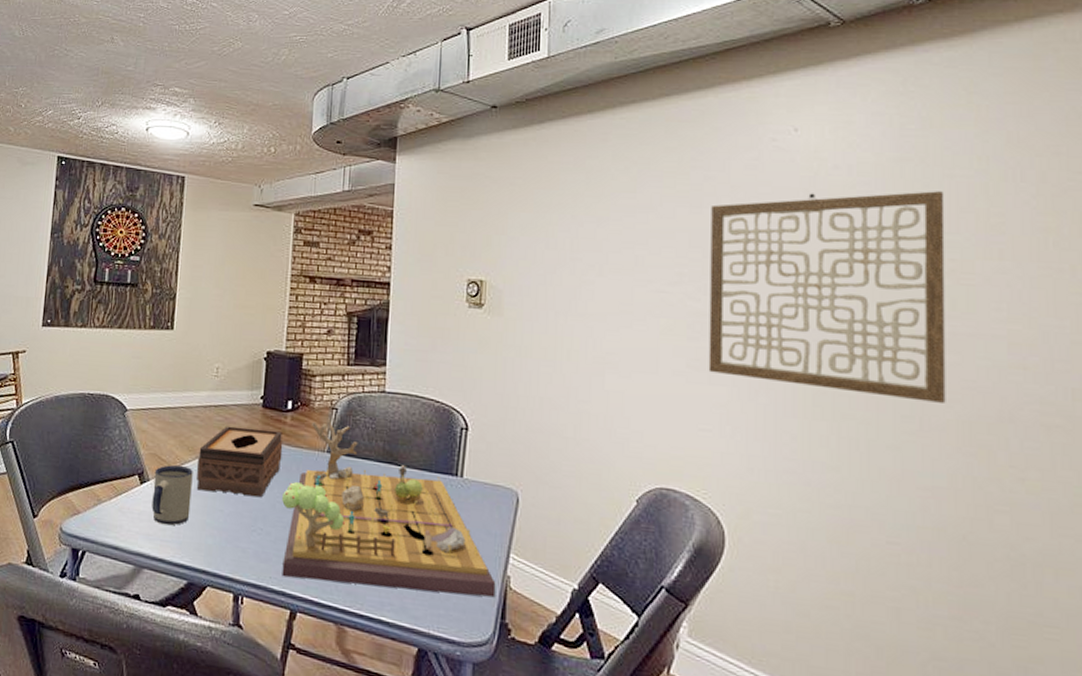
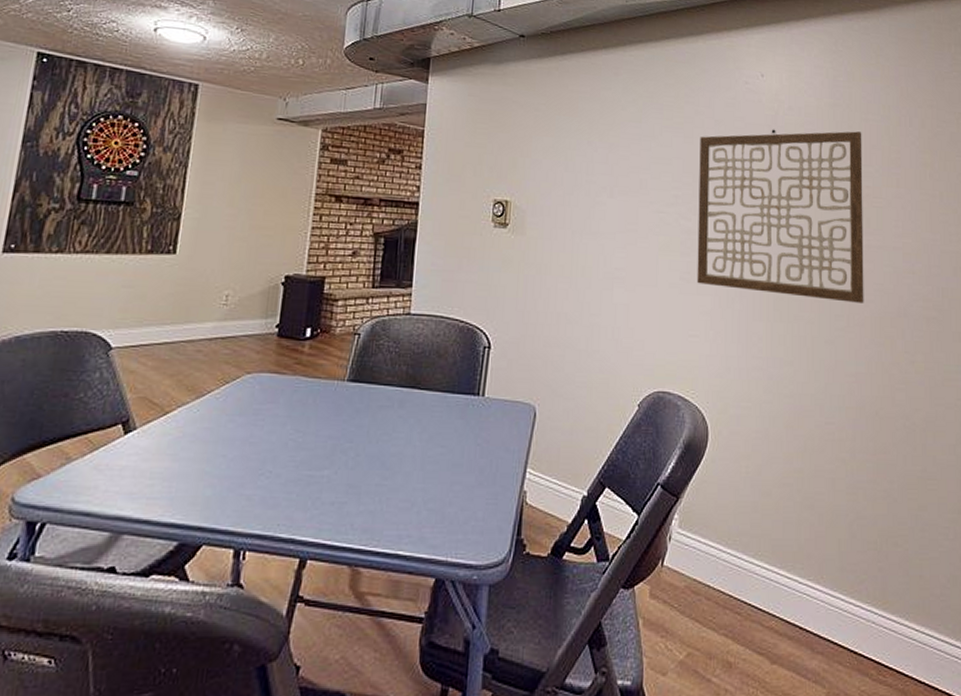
mug: present [151,465,193,526] -> none [137,408,192,480]
tissue box: present [197,426,283,498] -> none [196,359,300,437]
gameboard: present [282,418,496,598] -> none [292,344,513,522]

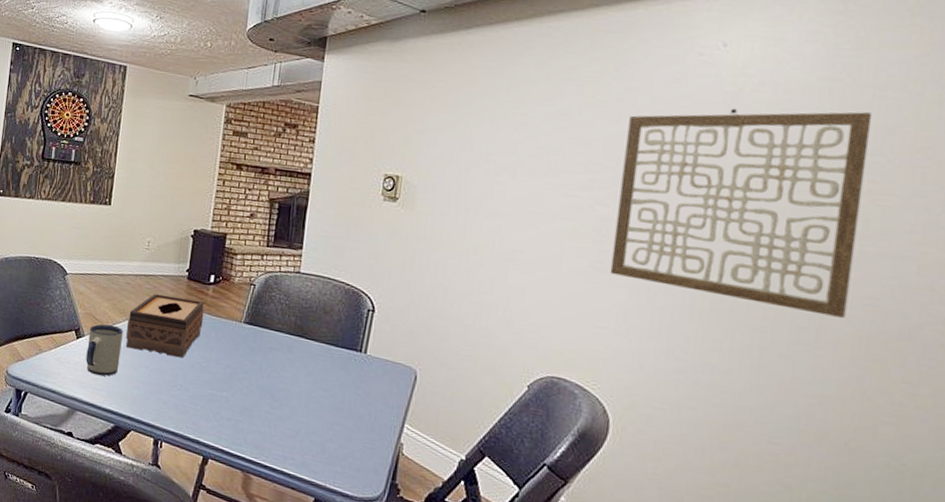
mug: none [137,408,192,480] -> present [85,324,123,376]
tissue box: none [196,359,300,437] -> present [126,293,205,359]

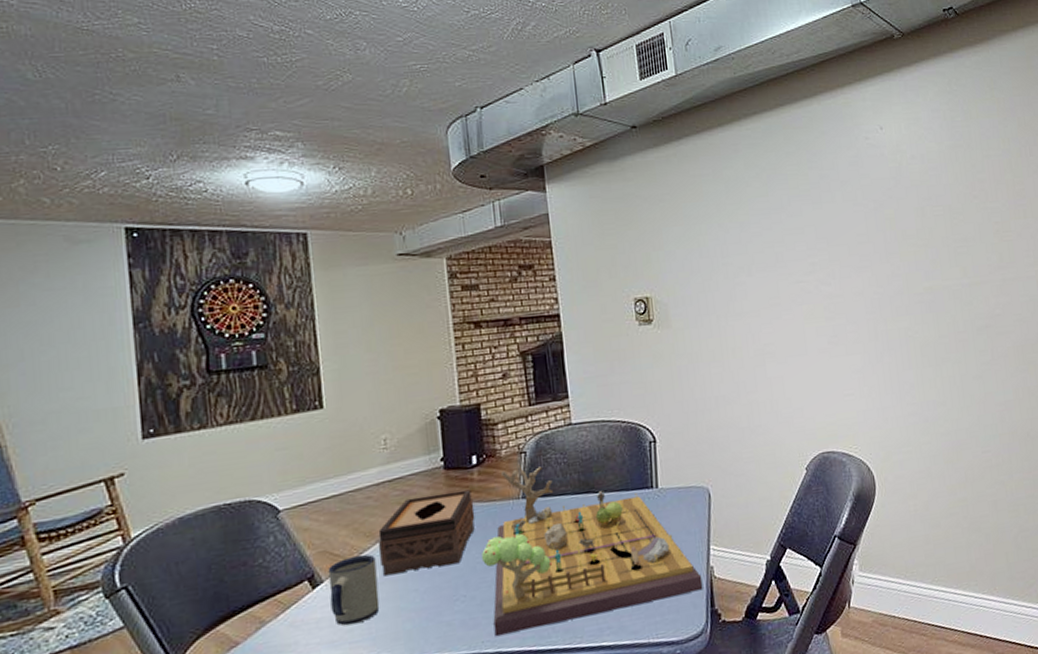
gameboard: none [197,292,390,461] -> present [482,463,703,637]
wall art: present [610,108,873,318] -> none [828,169,1005,345]

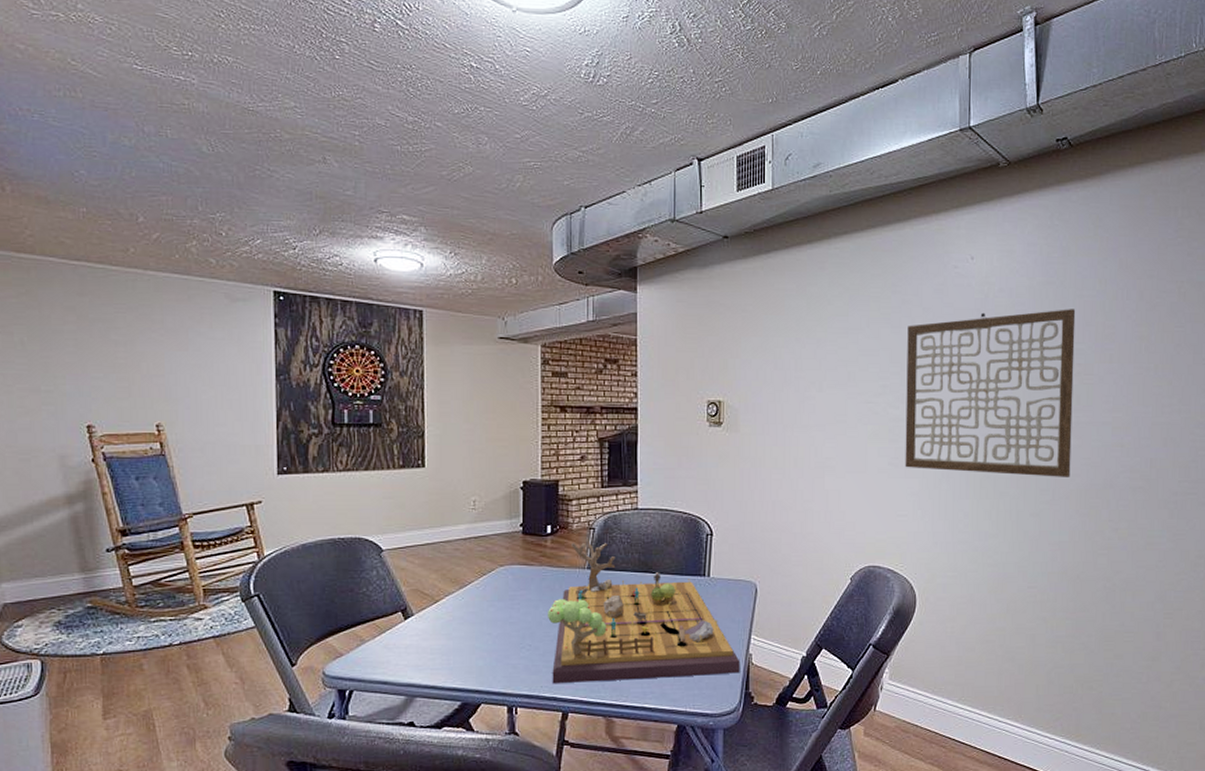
mug: present [328,554,380,626] -> none [418,597,458,655]
tissue box: present [378,489,475,577] -> none [462,554,545,618]
wall art: none [828,169,1005,345] -> present [905,309,1076,477]

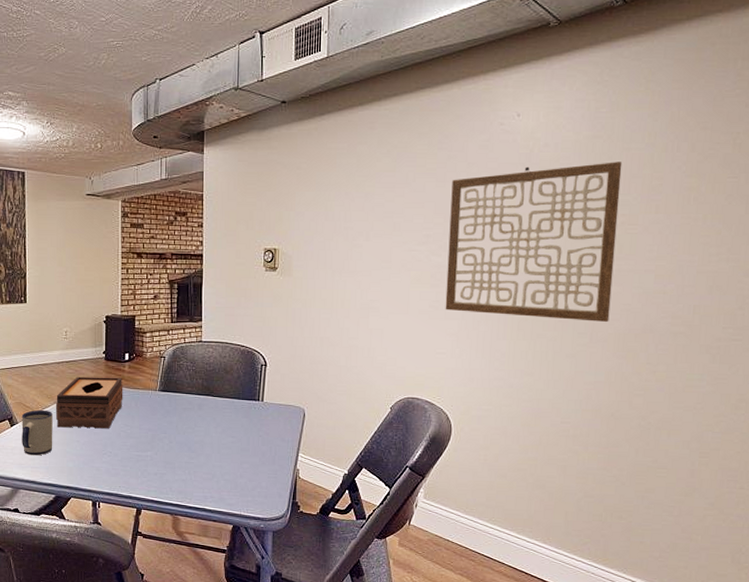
mug: none [418,597,458,655] -> present [21,409,53,456]
tissue box: none [462,554,545,618] -> present [56,376,123,429]
gameboard: present [548,538,740,684] -> none [125,365,289,486]

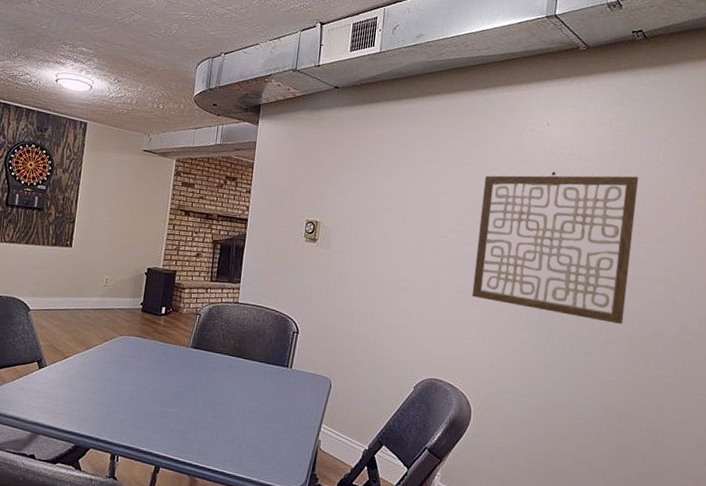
mug: present [21,409,53,456] -> none [47,354,83,402]
tissue box: present [56,376,123,429] -> none [85,325,157,381]

